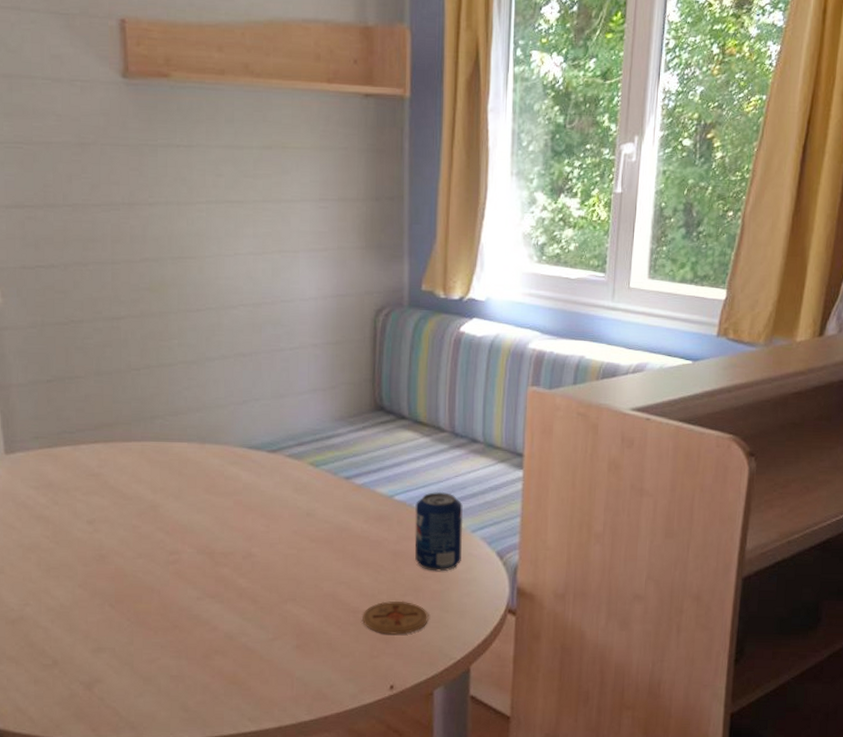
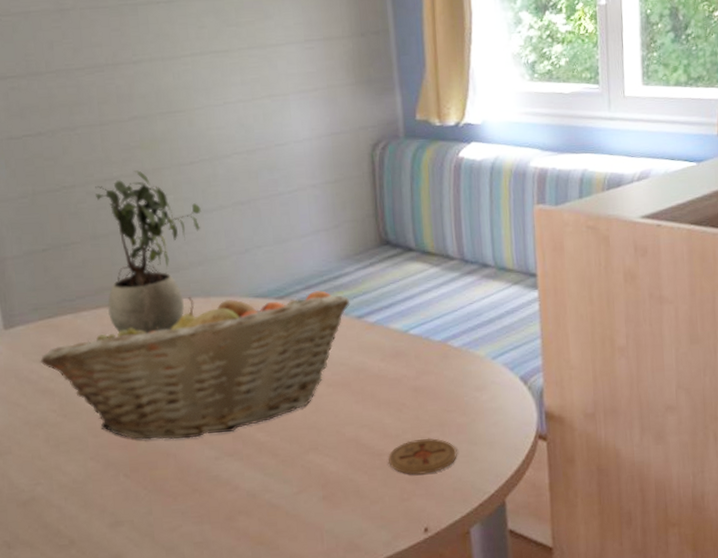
fruit basket: none [37,440,340,577] -> present [40,290,350,440]
potted plant: none [101,312,203,474] -> present [94,170,201,335]
beverage can: present [415,491,463,572] -> none [432,321,485,404]

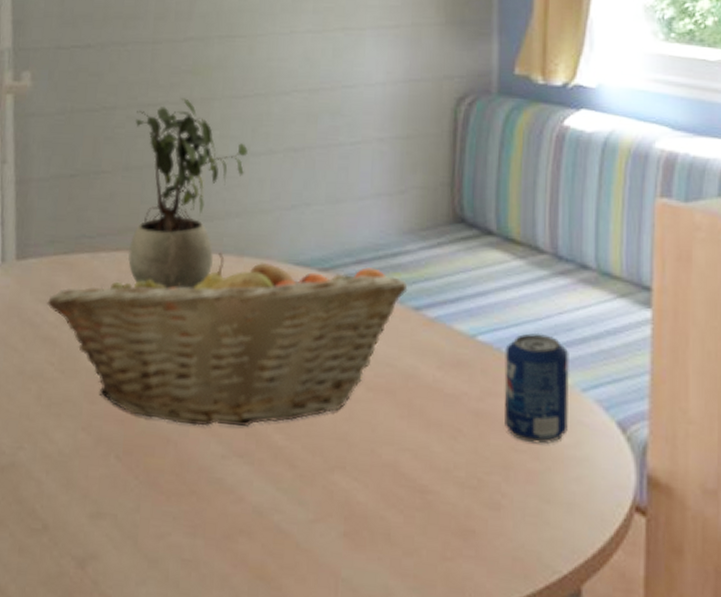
coaster: present [388,438,458,475] -> none [431,480,524,530]
beverage can: none [432,321,485,404] -> present [504,332,570,444]

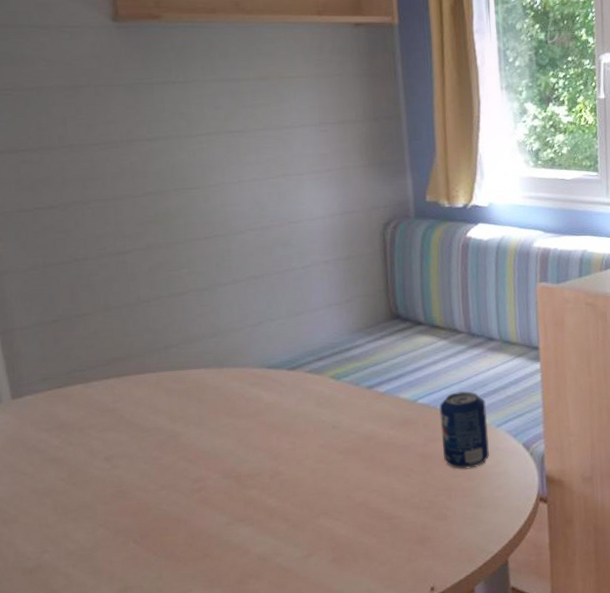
fruit basket: present [47,252,408,427] -> none [49,362,361,507]
potted plant: present [127,98,248,291] -> none [107,244,215,404]

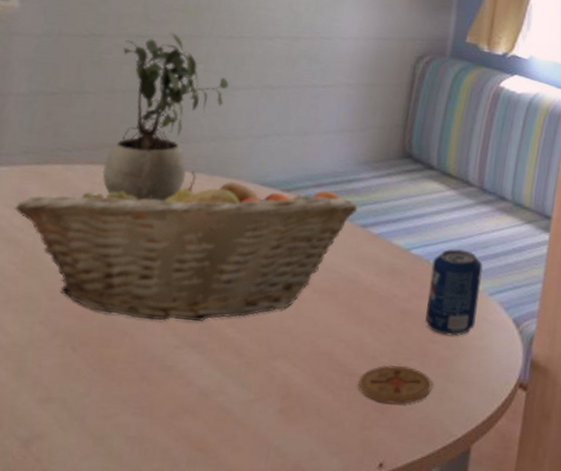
fruit basket: none [49,362,361,507] -> present [14,170,359,322]
potted plant: none [107,244,215,404] -> present [102,33,229,202]
coaster: none [396,501,464,537] -> present [357,365,433,404]

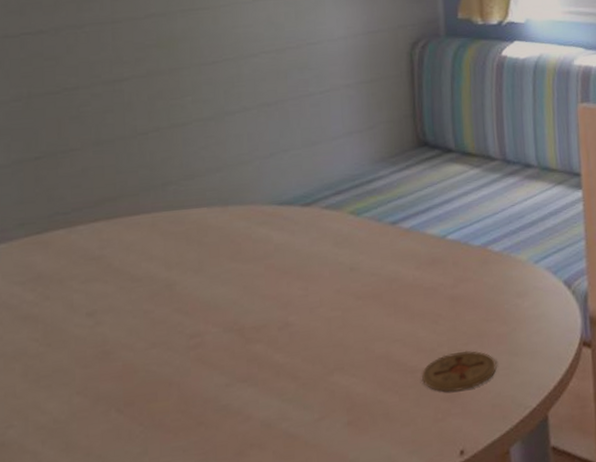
fruit basket: present [14,170,359,322] -> none [23,195,384,369]
potted plant: present [102,33,229,202] -> none [101,71,222,249]
beverage can: present [425,248,483,336] -> none [471,224,527,313]

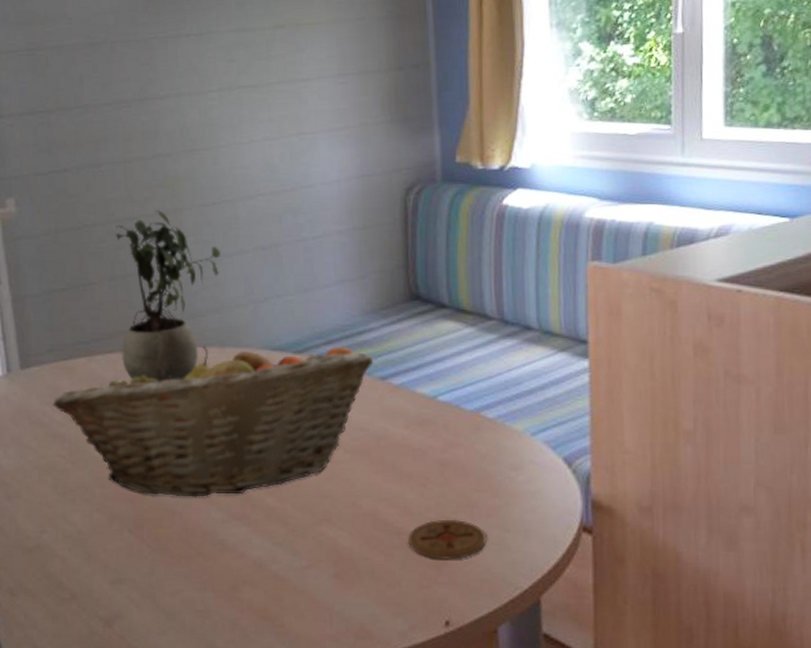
fruit basket: none [23,195,384,369] -> present [53,345,374,497]
potted plant: none [101,71,222,249] -> present [115,210,221,383]

